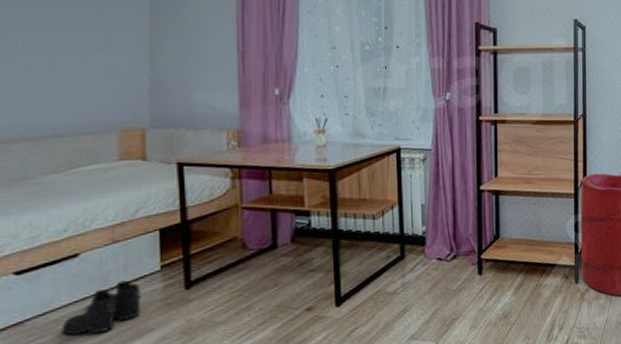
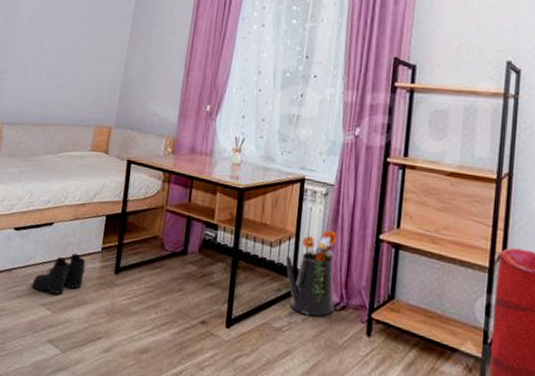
watering can: none [391,191,446,273] -> present [286,230,338,317]

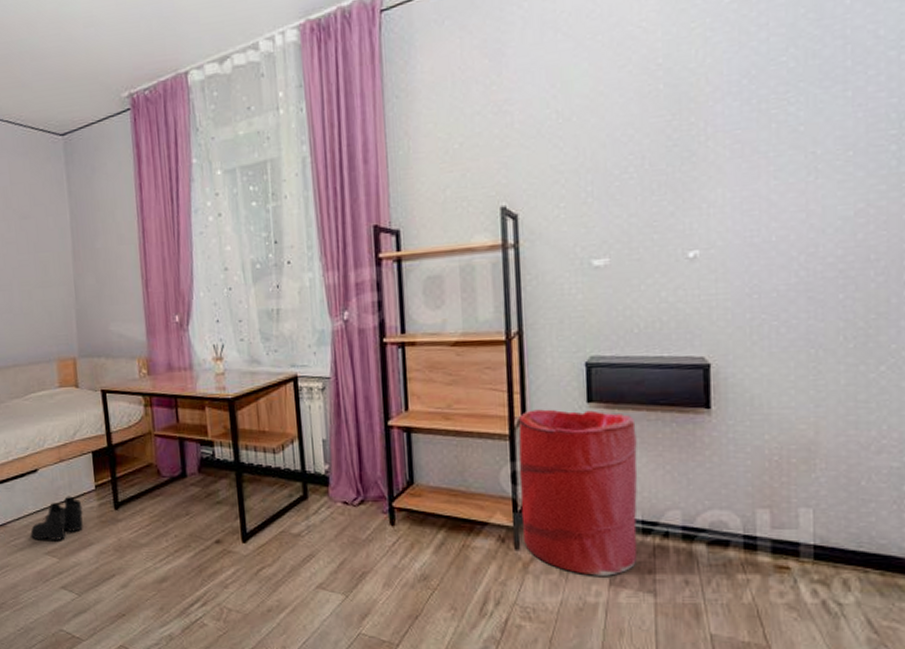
watering can: present [286,230,338,317] -> none [292,426,353,516]

